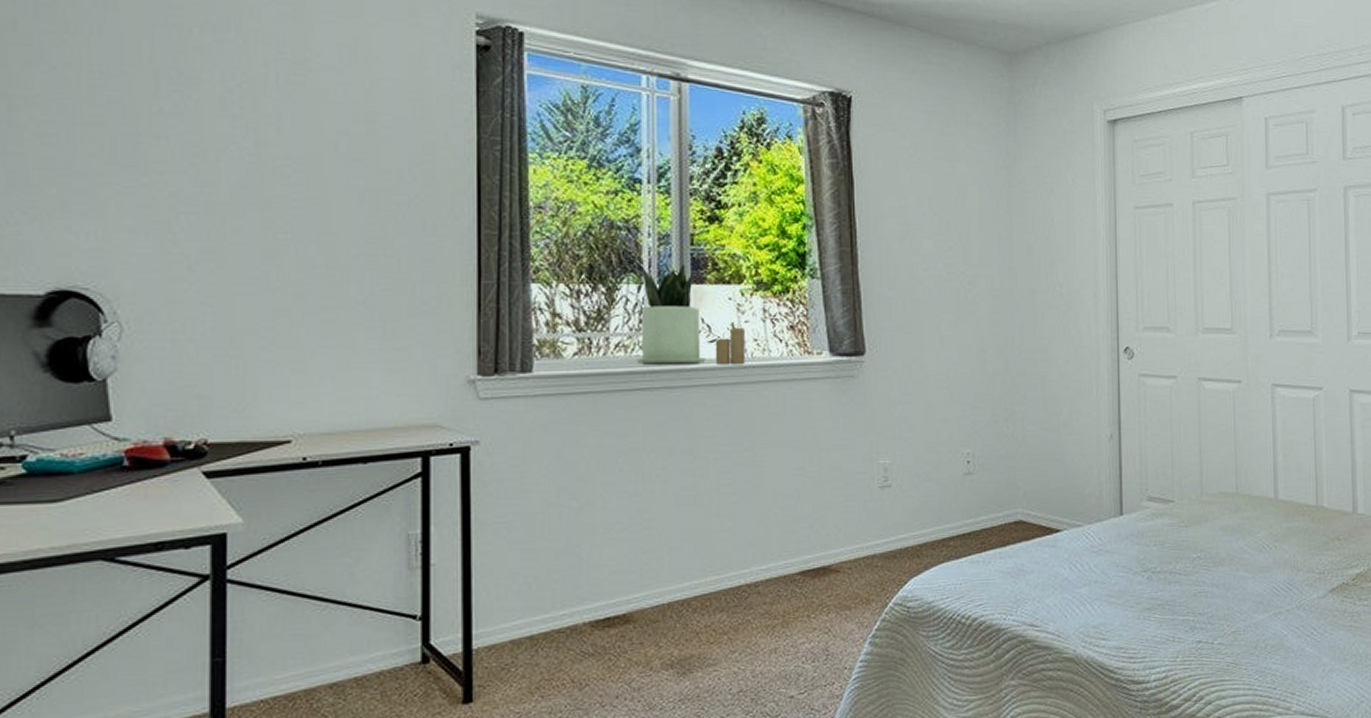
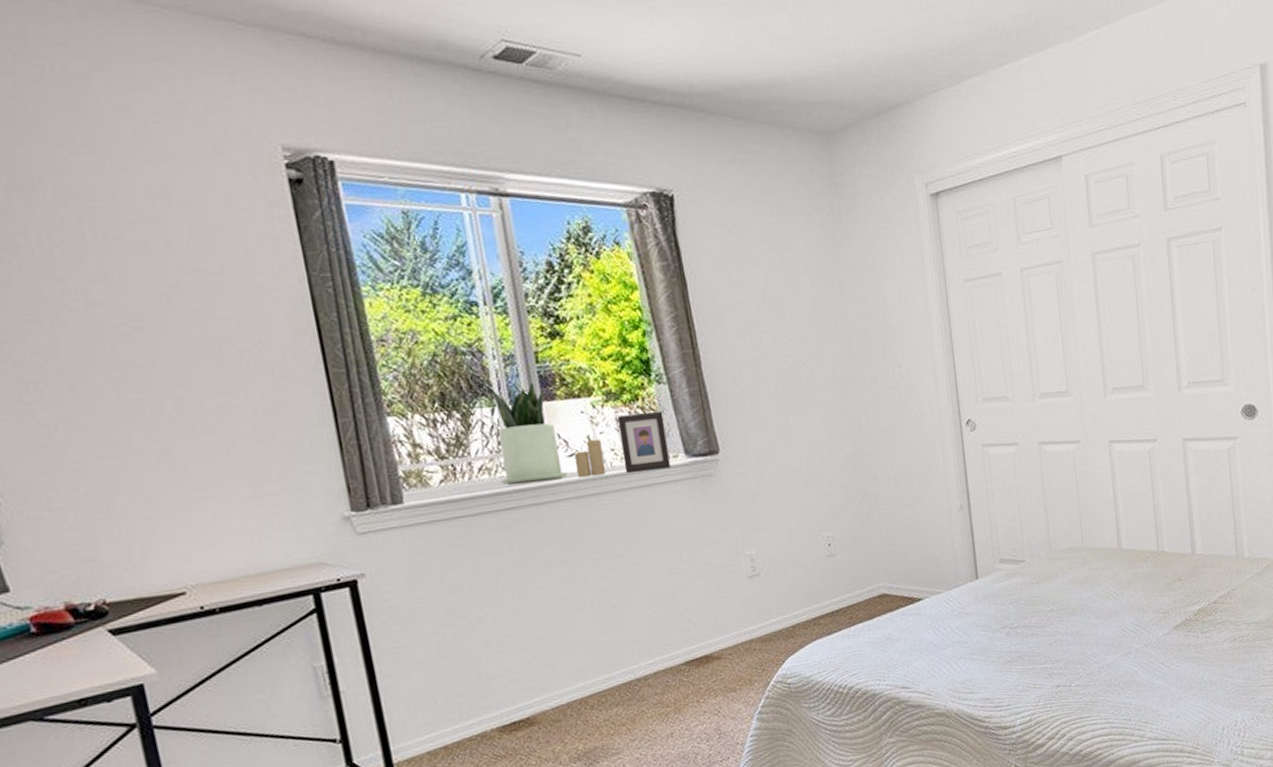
picture frame: none [765,306,813,366] -> present [617,412,671,474]

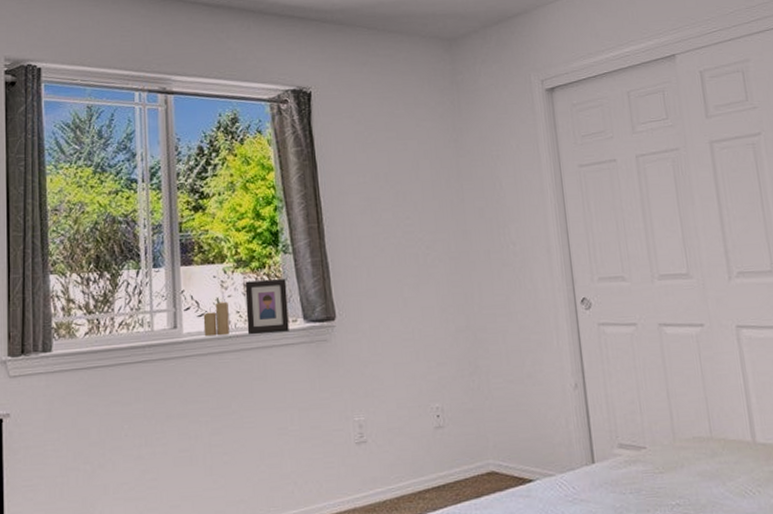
planter: present [490,382,568,486] -> none [137,249,196,341]

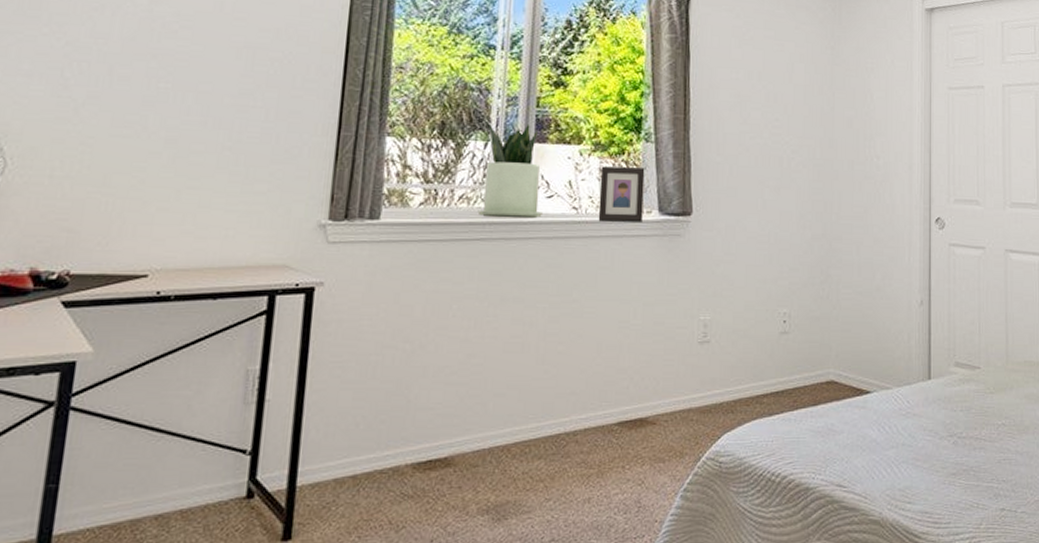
planter: none [137,249,196,341] -> present [477,124,542,219]
candle: present [203,298,230,337] -> none [551,180,581,220]

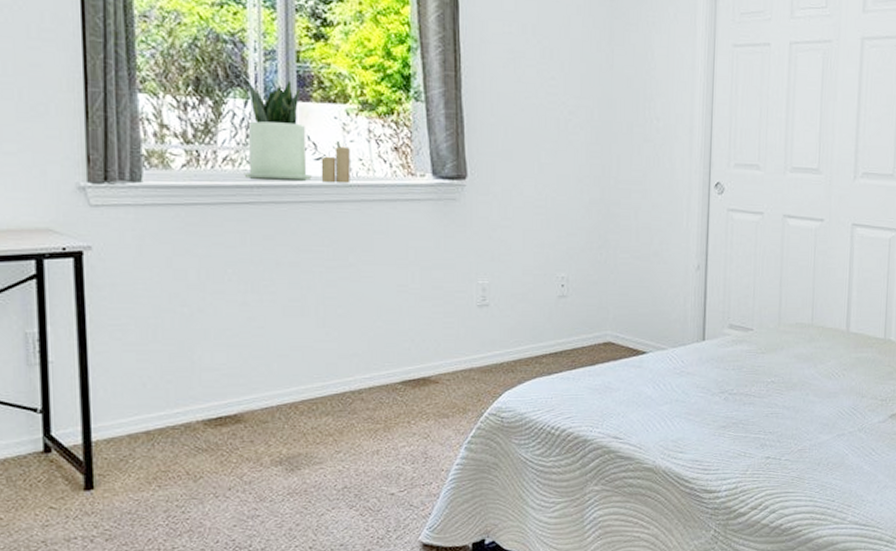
candle: none [551,180,581,220] -> present [321,142,350,184]
picture frame: present [598,166,645,223] -> none [370,127,416,187]

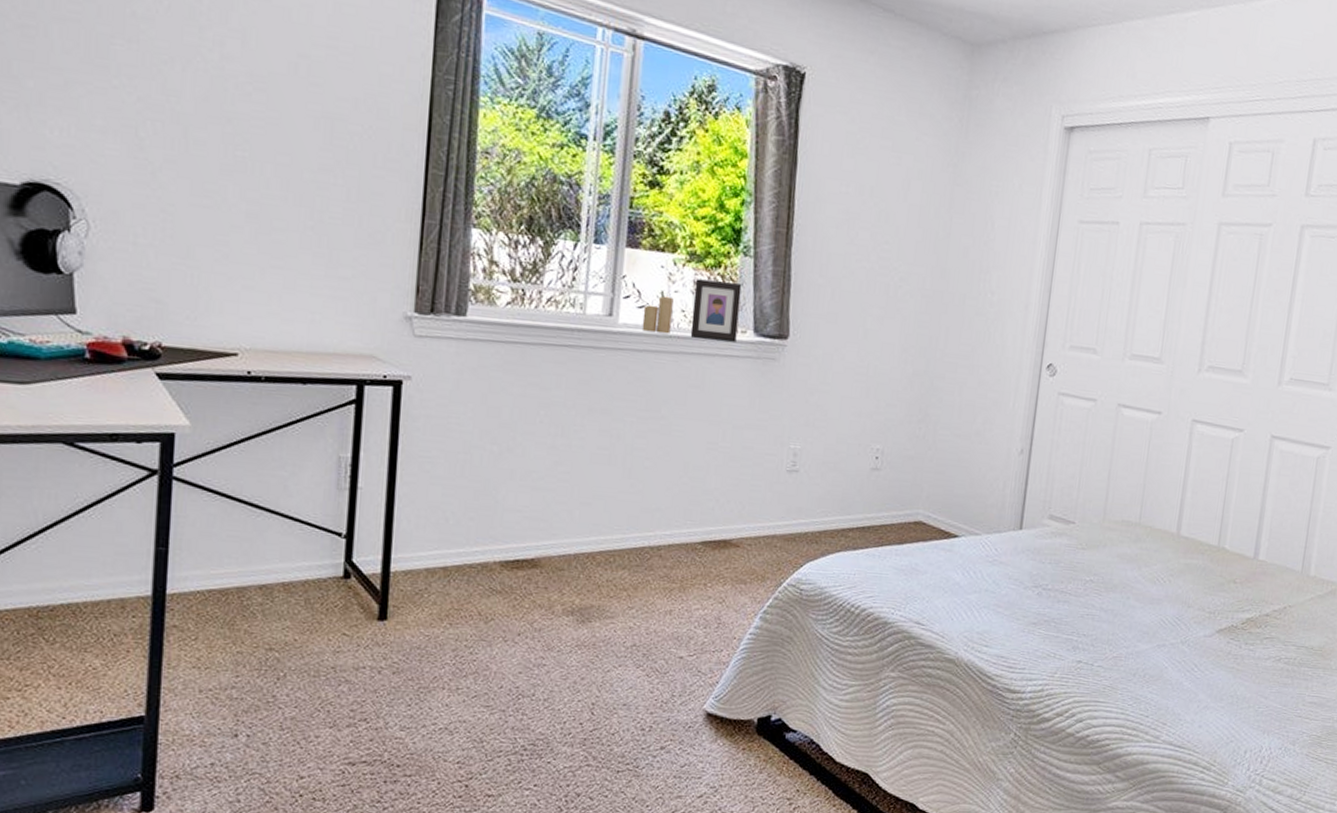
planter: present [244,80,312,182] -> none [566,223,633,329]
picture frame: none [370,127,416,187] -> present [690,278,742,342]

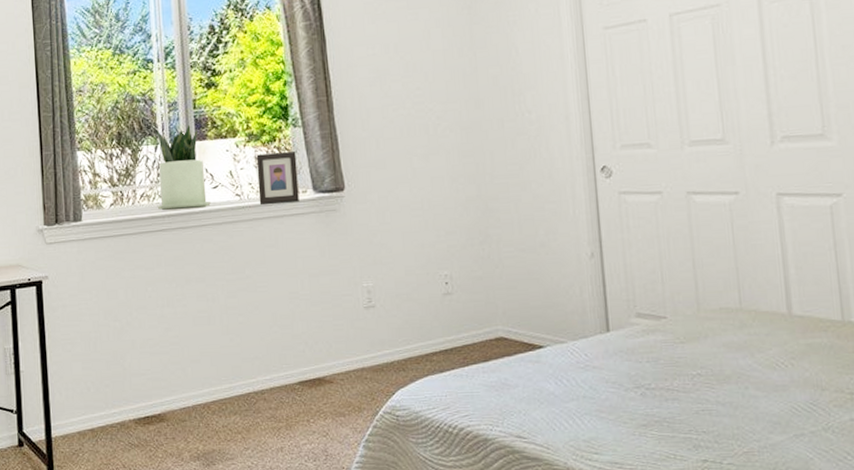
planter: none [566,223,633,329] -> present [156,124,211,211]
candle: present [641,292,674,334] -> none [217,170,243,207]

